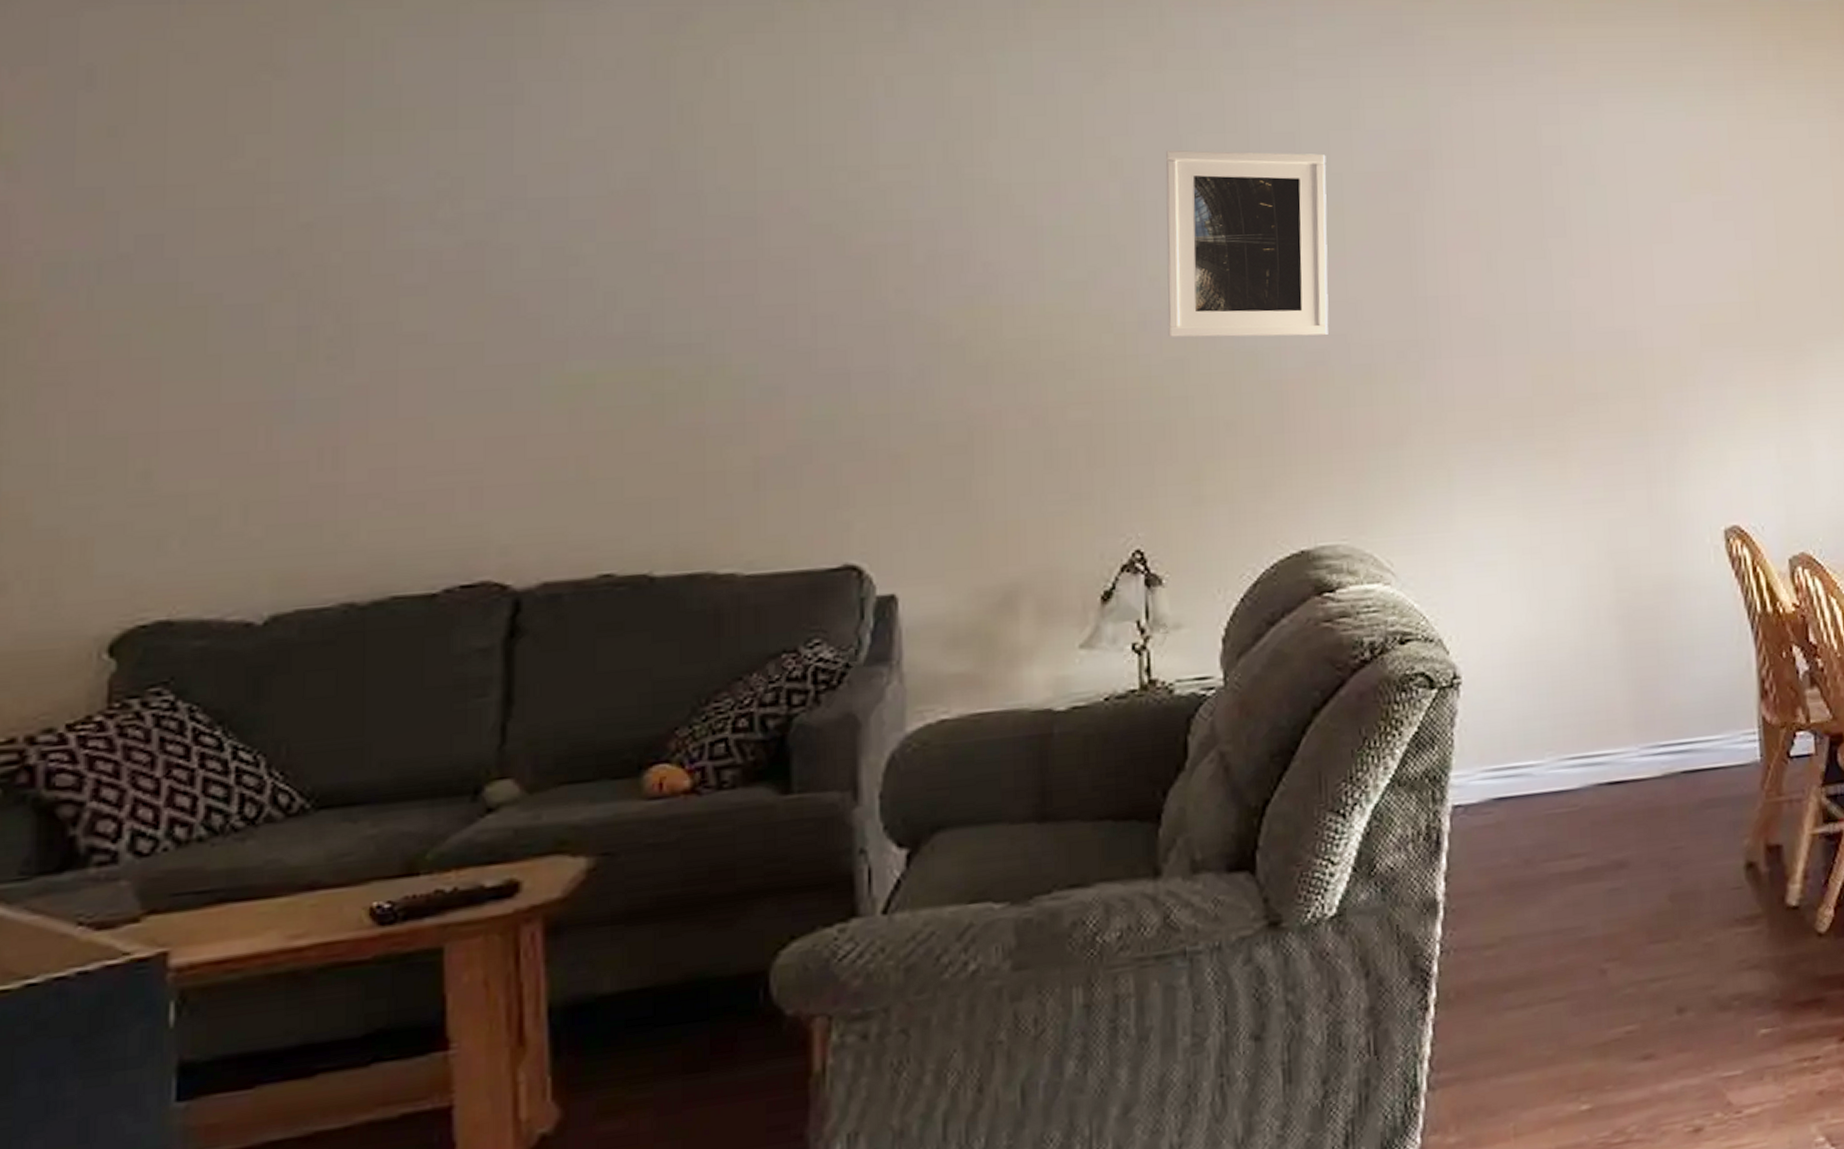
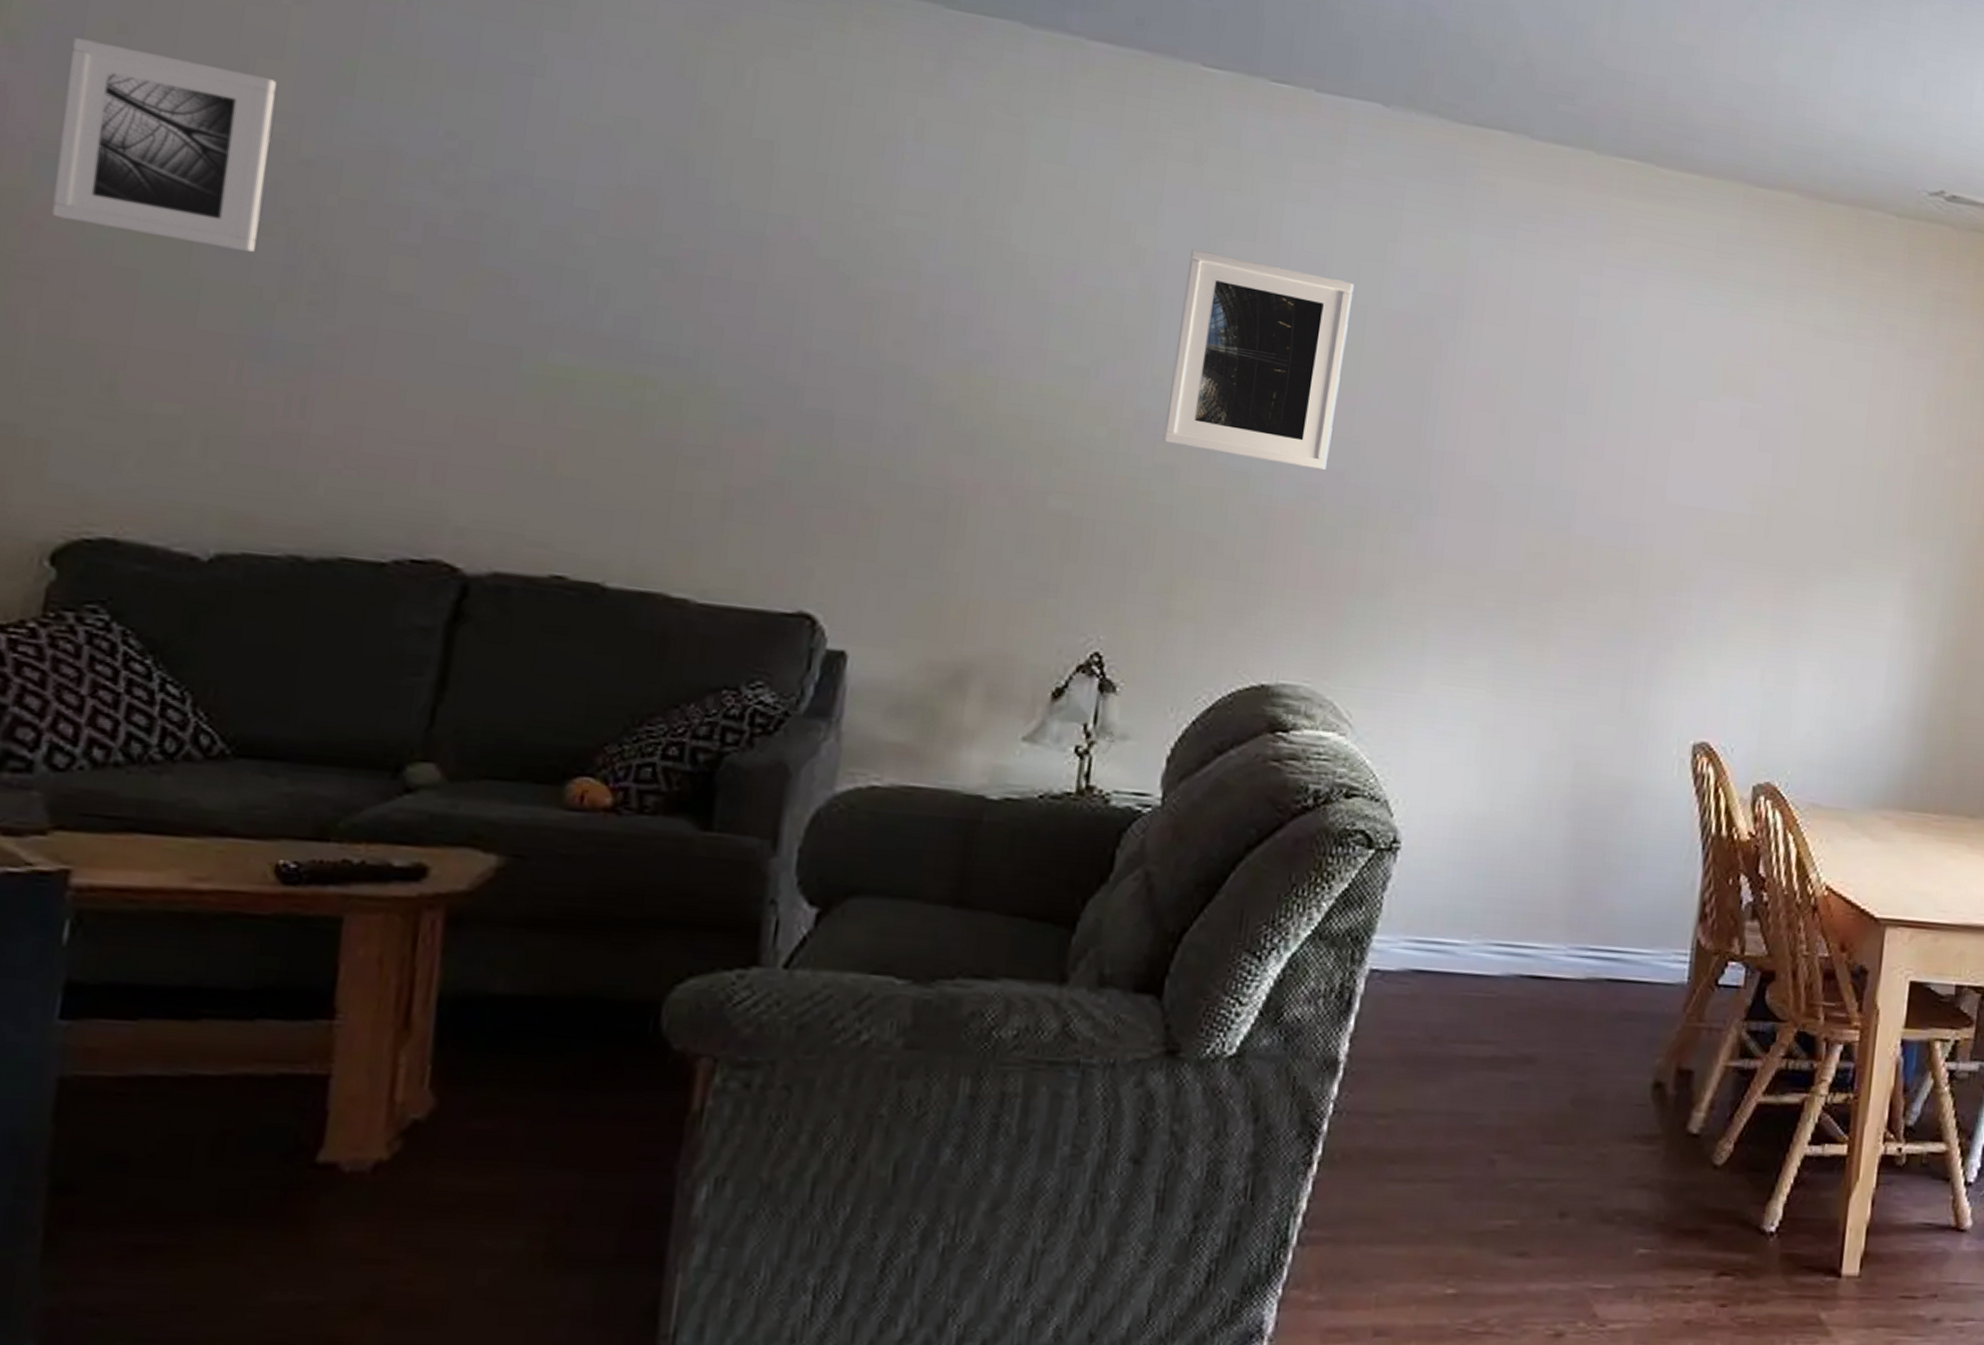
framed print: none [66,149,269,322] -> present [51,38,276,252]

